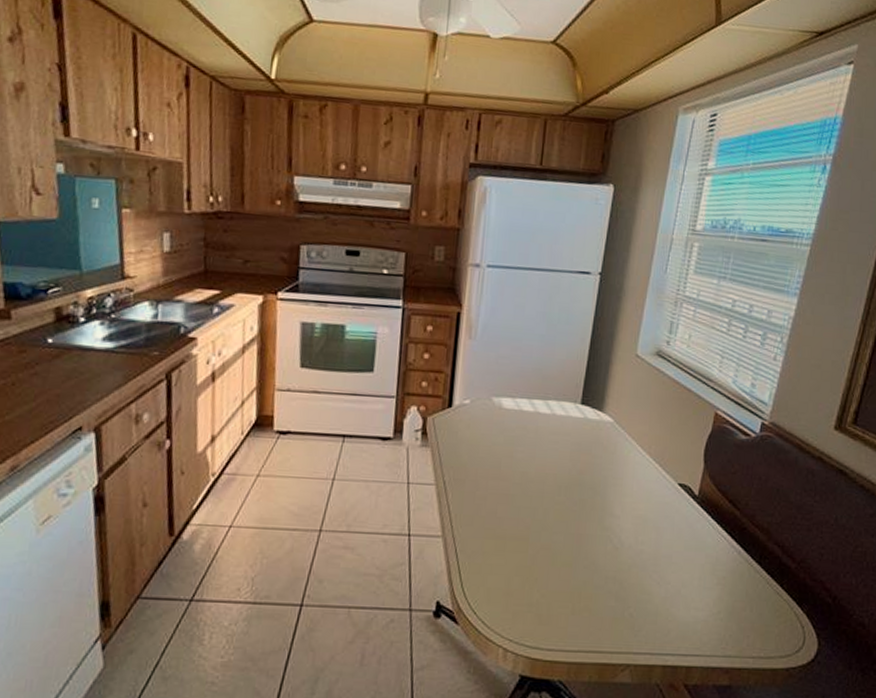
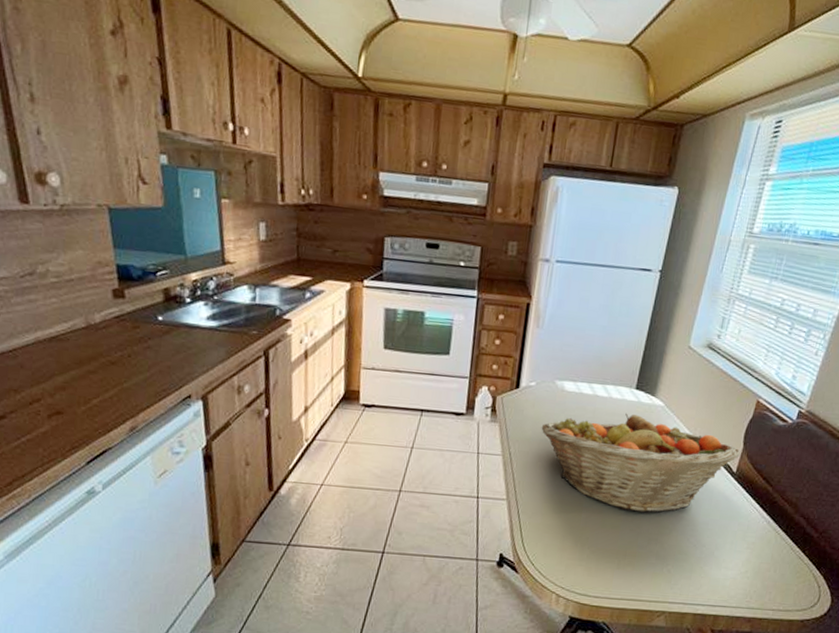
fruit basket: none [478,431,702,548] -> present [541,413,741,514]

